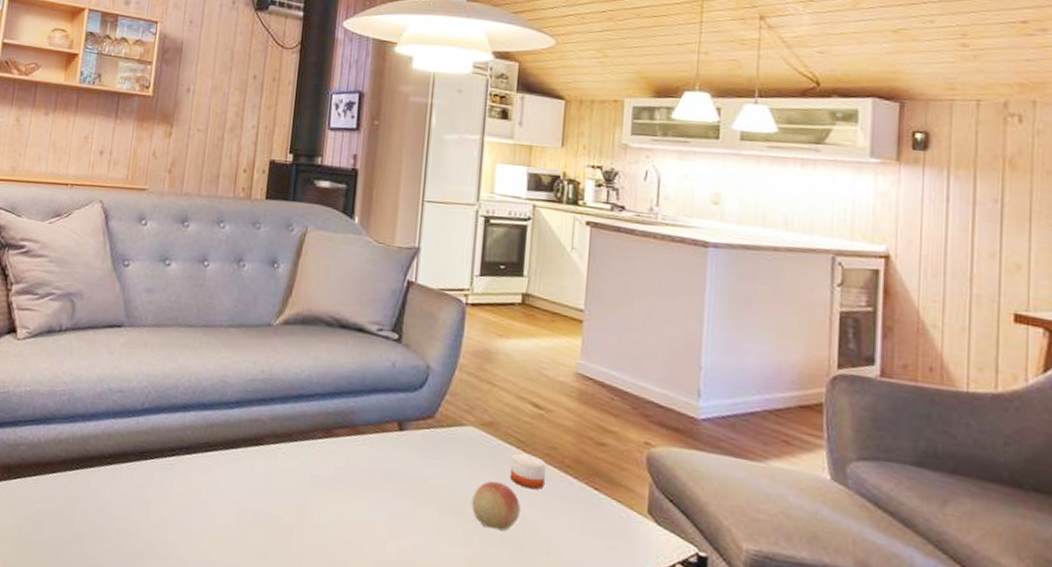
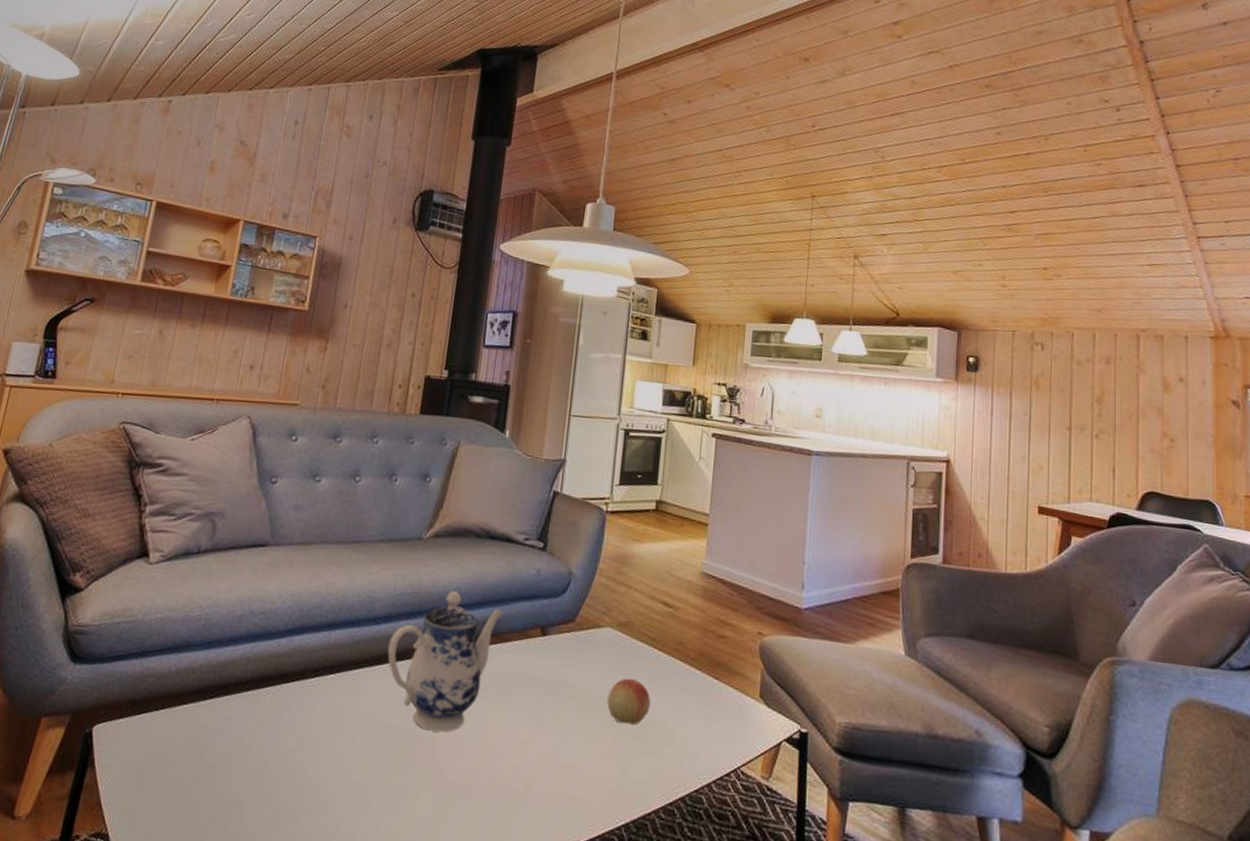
teapot: none [241,379,358,521] -> present [387,591,504,732]
candle: present [510,452,546,490] -> none [642,649,674,683]

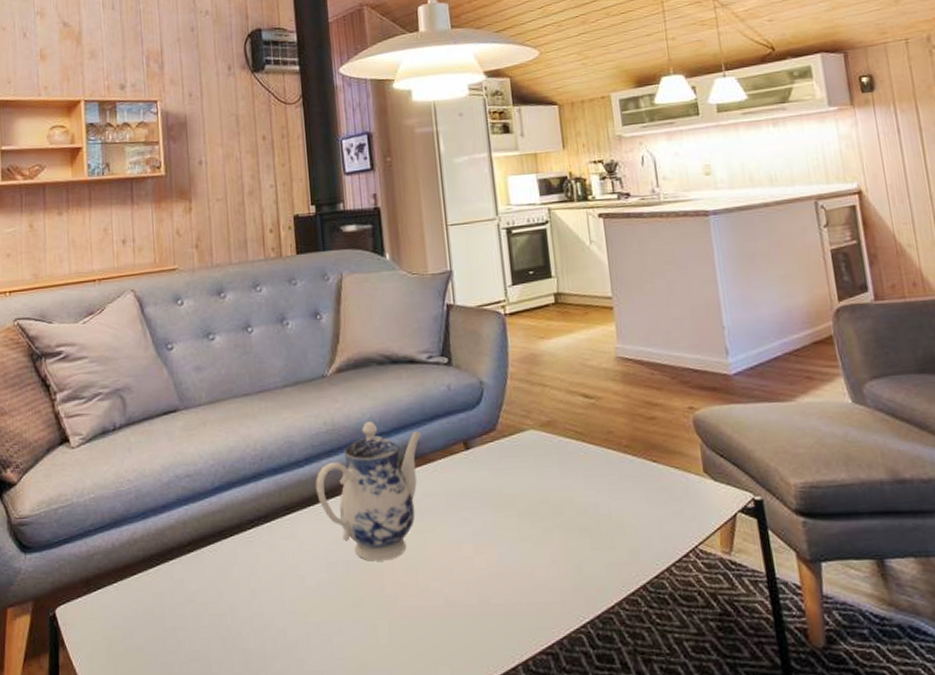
fruit: present [607,678,651,725] -> none [545,476,592,522]

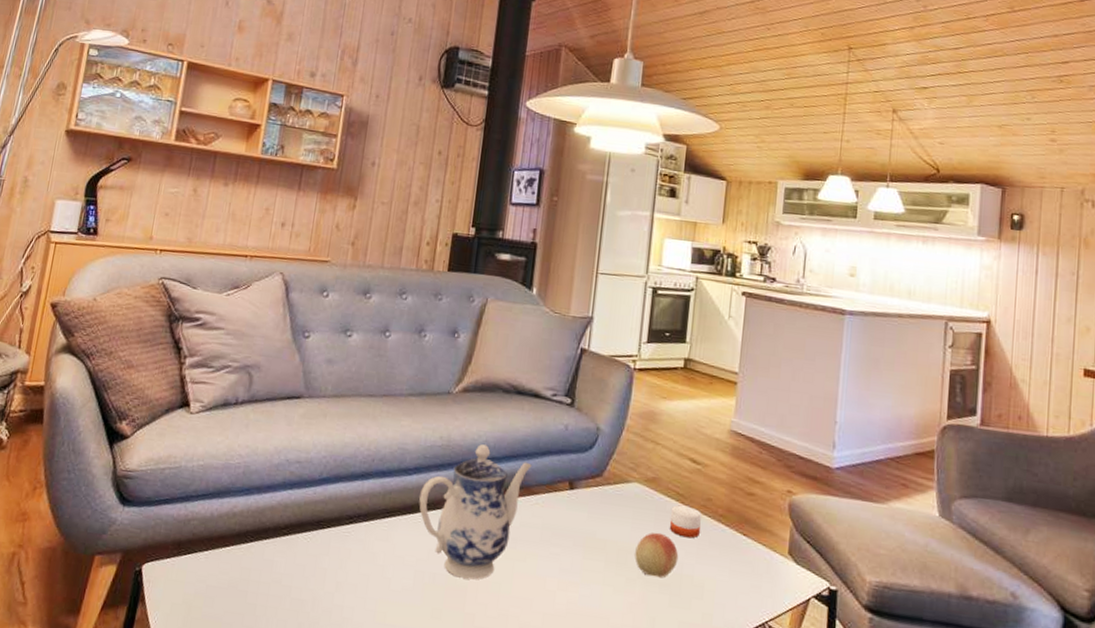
fruit: none [545,476,592,522] -> present [635,532,679,578]
candle: none [574,443,608,476] -> present [670,505,701,538]

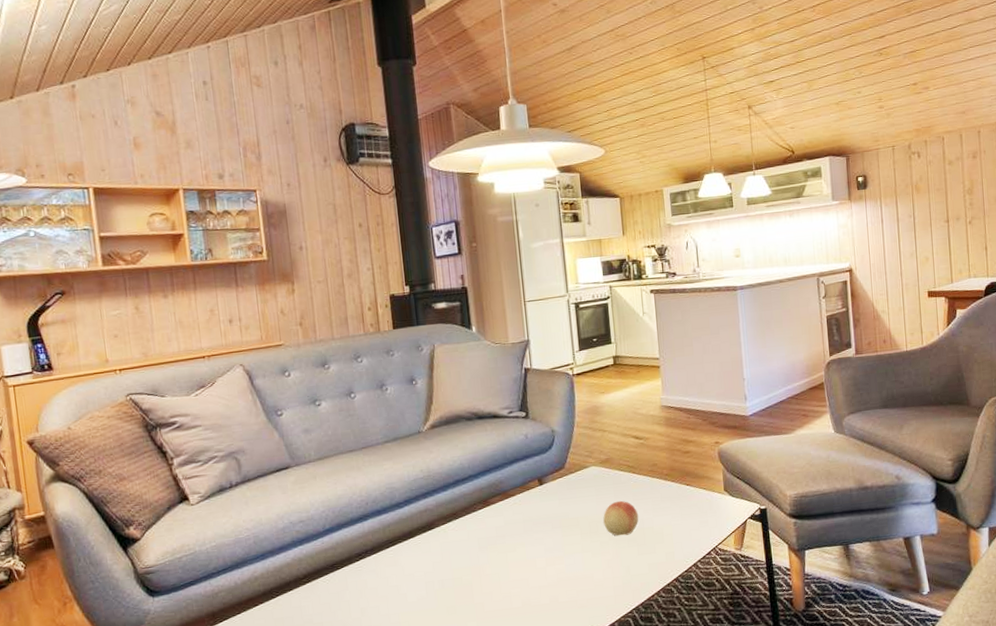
teapot: present [419,444,532,580] -> none [414,467,504,578]
candle: present [670,505,701,538] -> none [626,474,652,499]

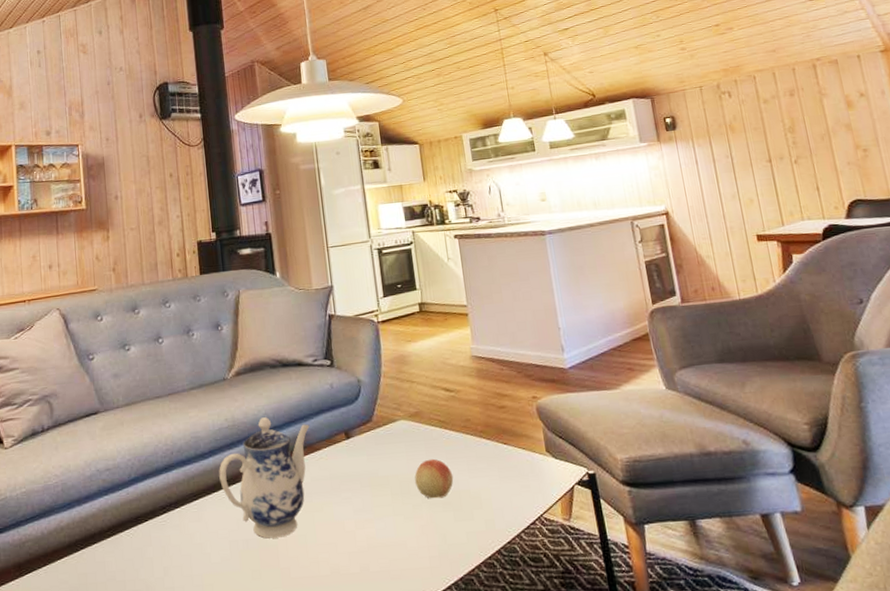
teapot: none [414,467,504,578] -> present [219,417,310,539]

